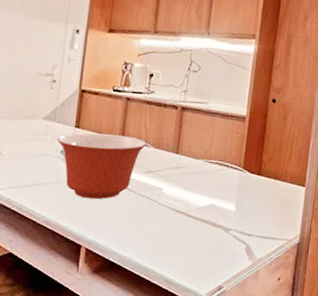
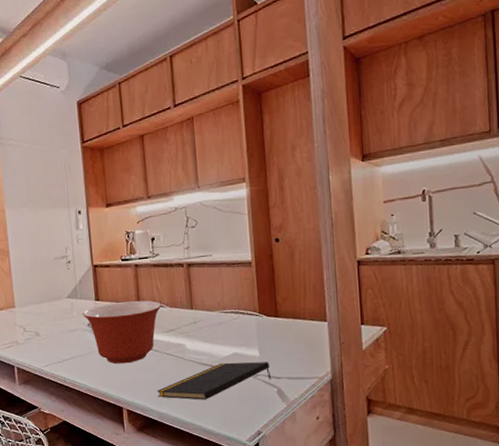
notepad: none [122,212,244,248] -> present [157,362,272,400]

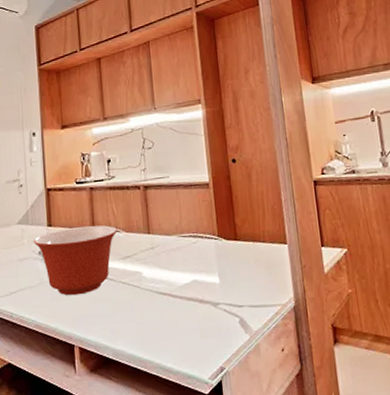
notepad: present [157,362,272,400] -> none [112,289,233,334]

